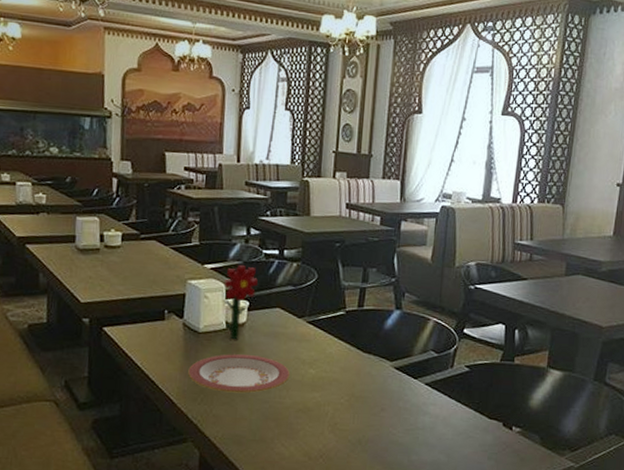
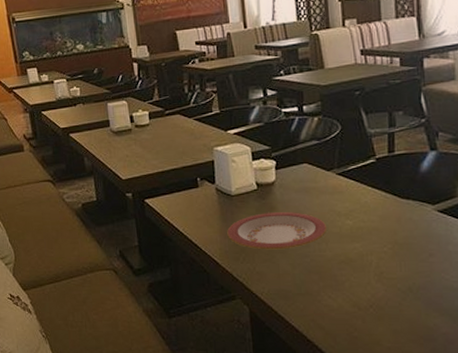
flower: present [223,265,258,340] -> none [248,126,281,199]

